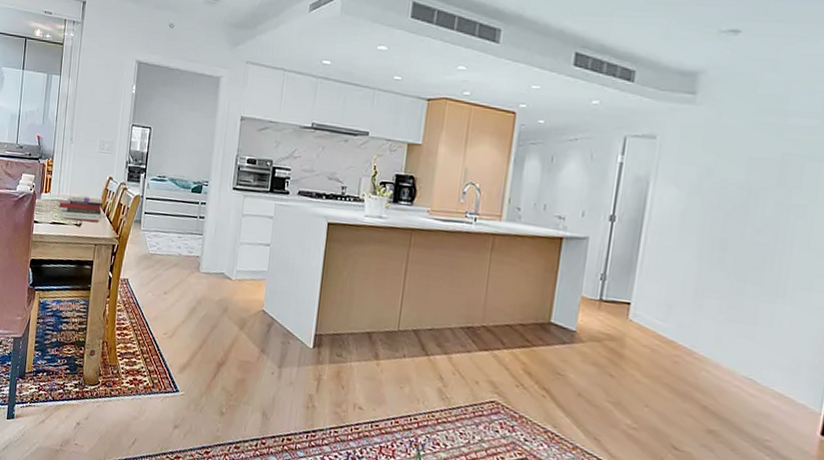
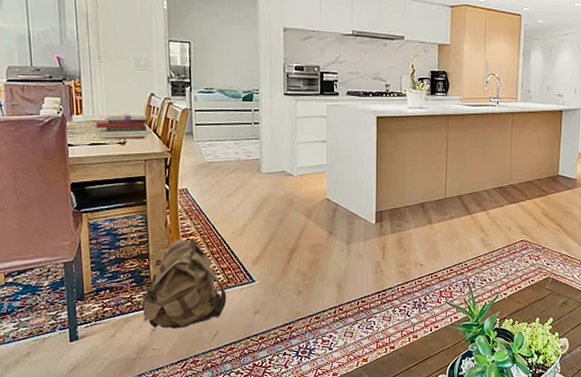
backpack: none [70,331,150,428] -> present [142,239,227,328]

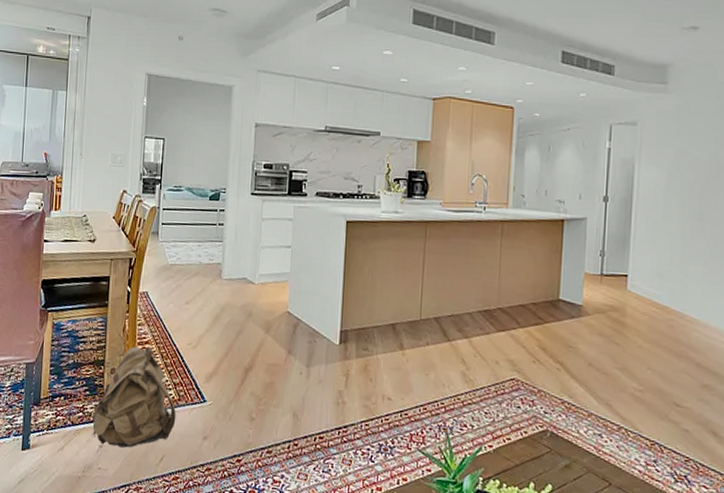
books: present [93,113,149,140] -> none [68,209,118,238]

